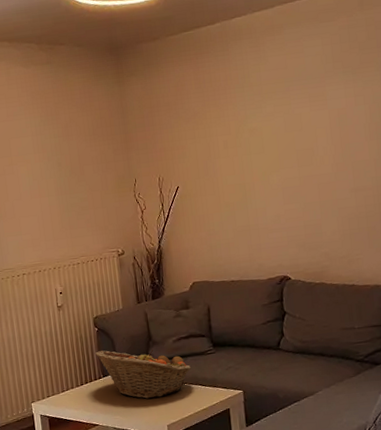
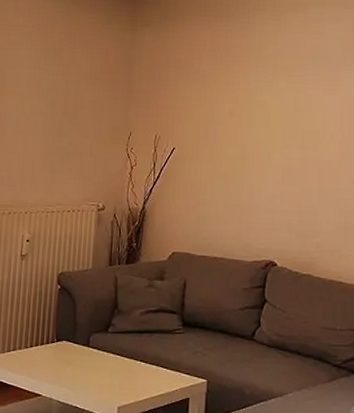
fruit basket: present [95,348,191,399] -> none [53,311,155,374]

